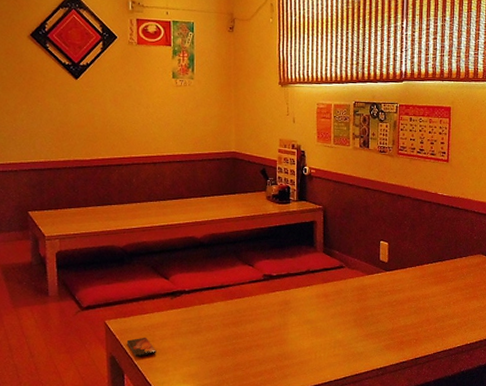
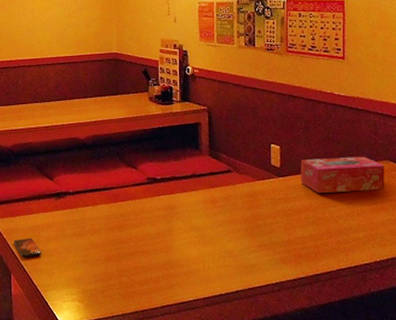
tissue box: none [405,252,478,286] -> present [300,157,385,194]

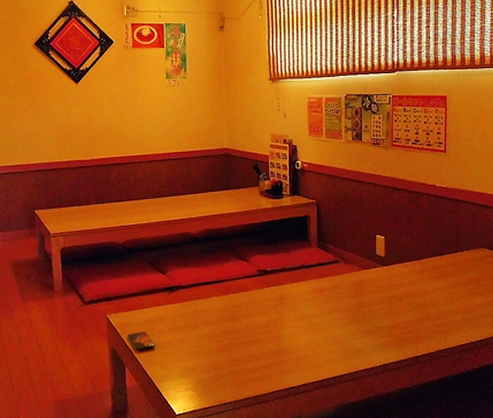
tissue box: present [300,157,385,194] -> none [403,245,481,281]

